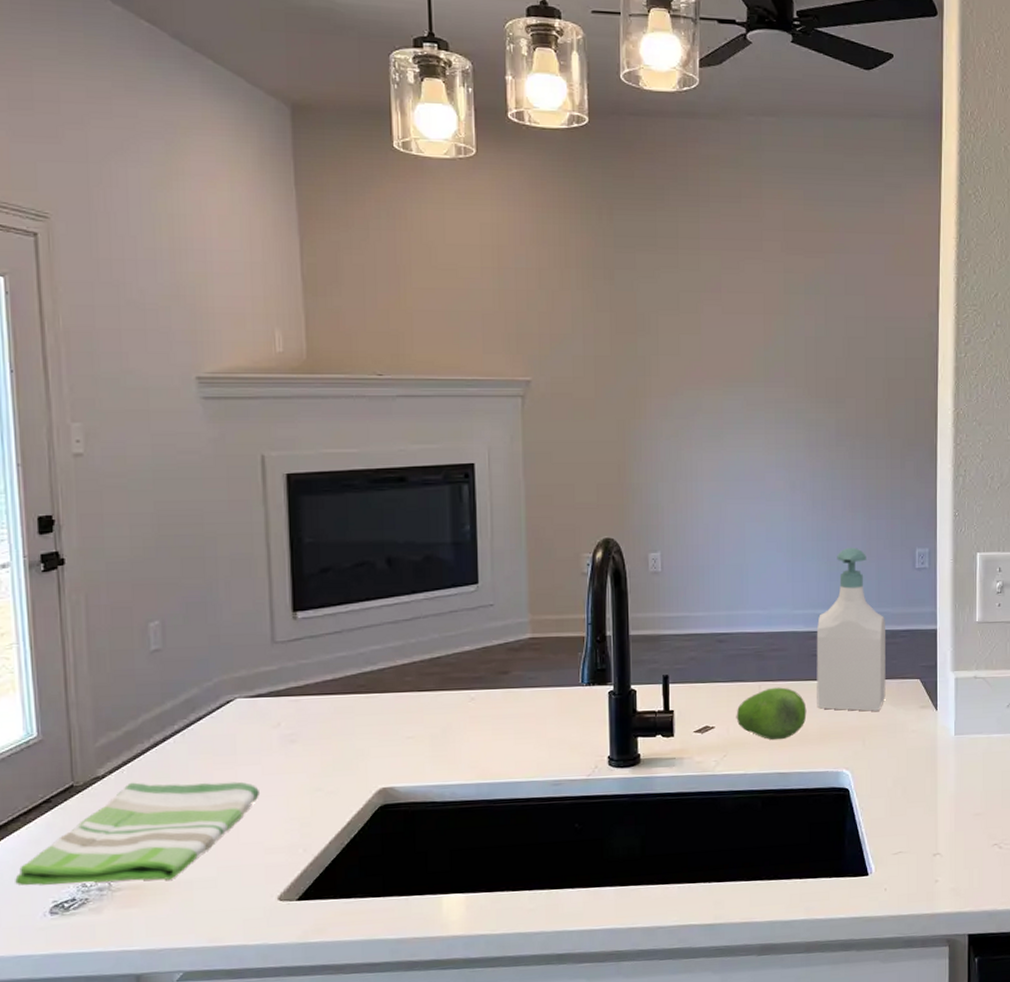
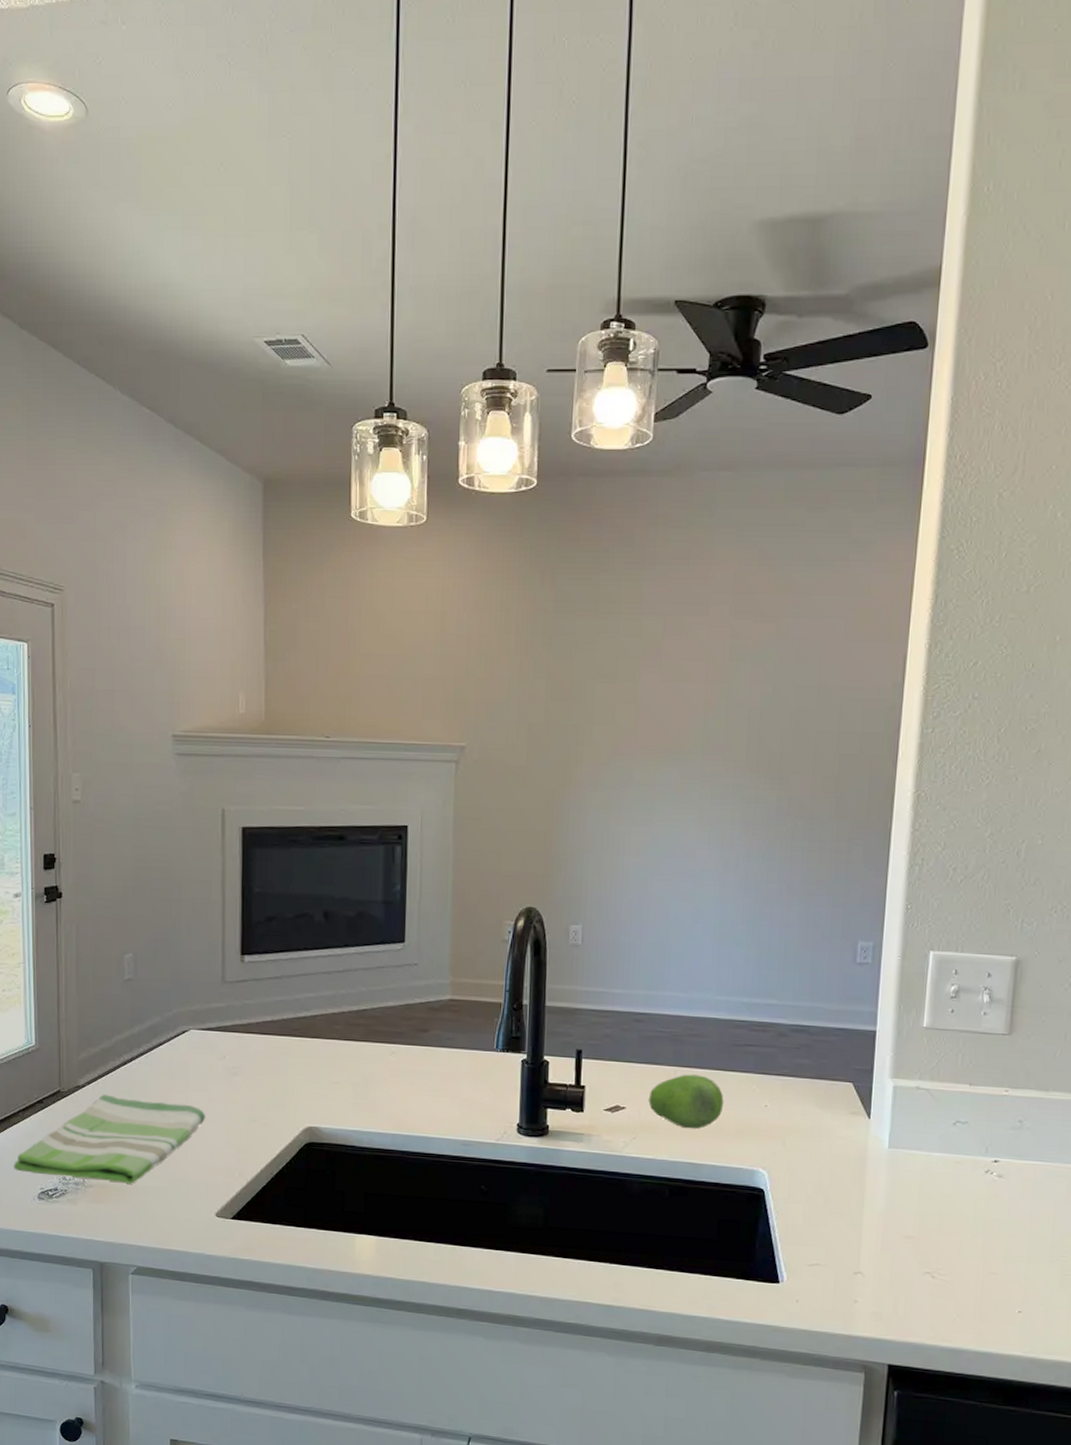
soap bottle: present [816,547,886,711] -> none [735,934,818,1112]

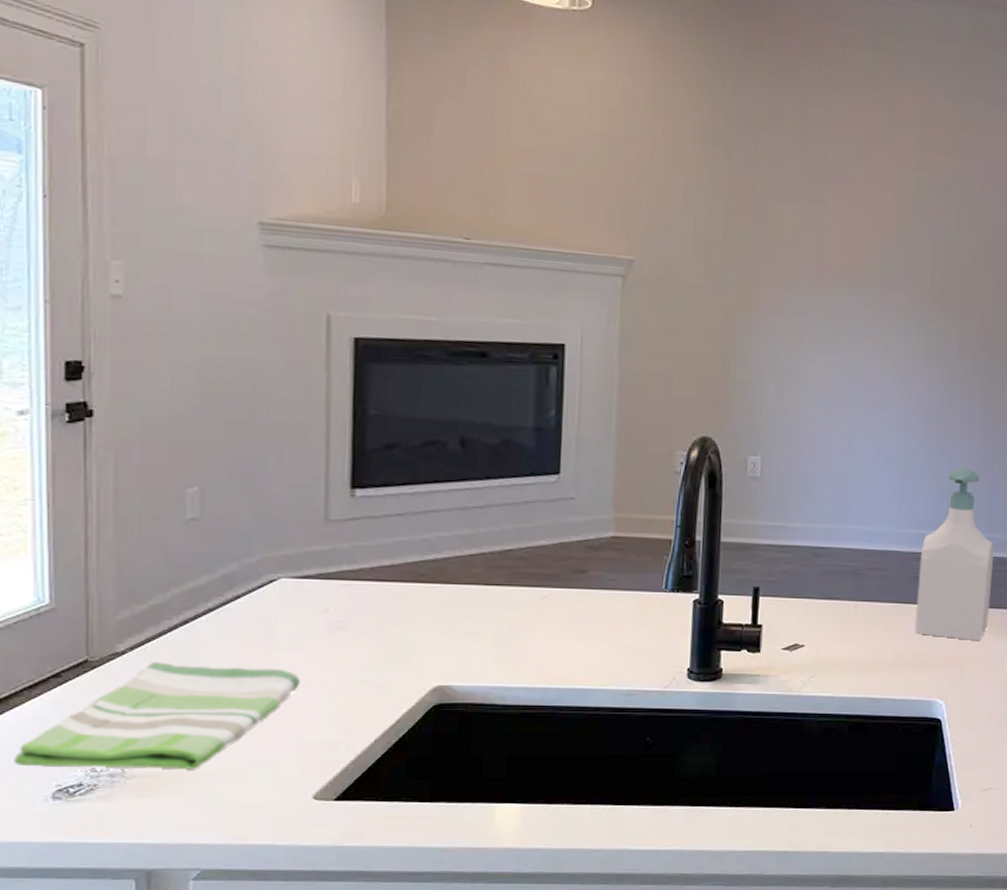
fruit: present [648,1074,724,1129] -> none [828,608,904,664]
soap bottle: none [735,934,818,1112] -> present [915,467,994,640]

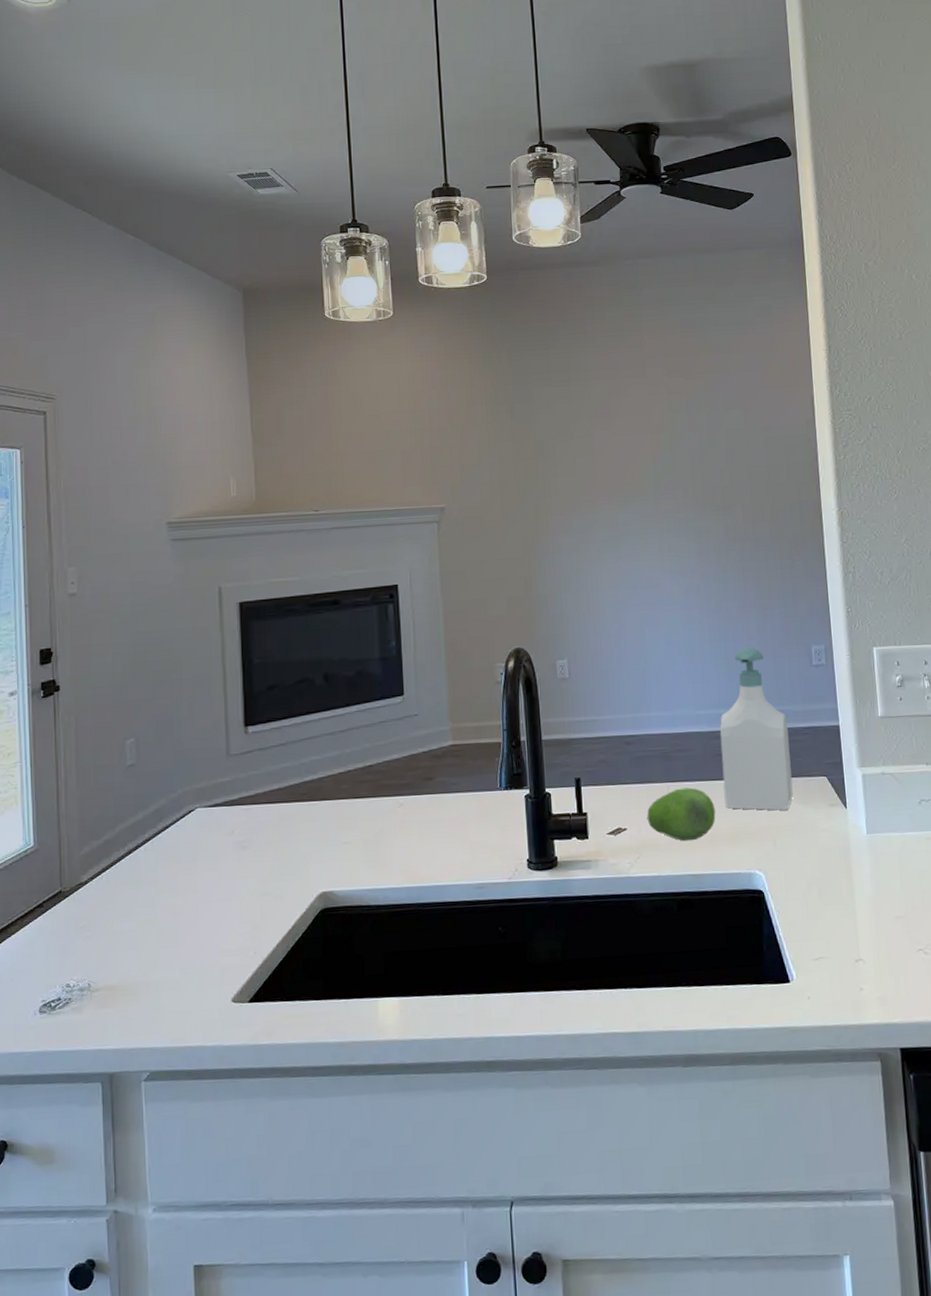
dish towel: present [14,661,300,770] -> none [12,886,216,986]
fruit: none [828,608,904,664] -> present [647,787,716,842]

